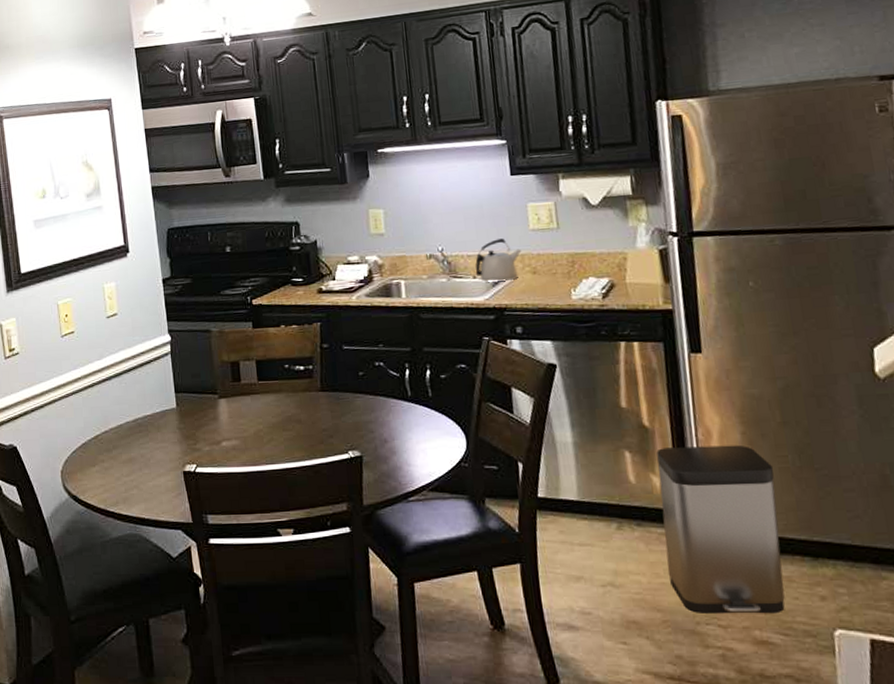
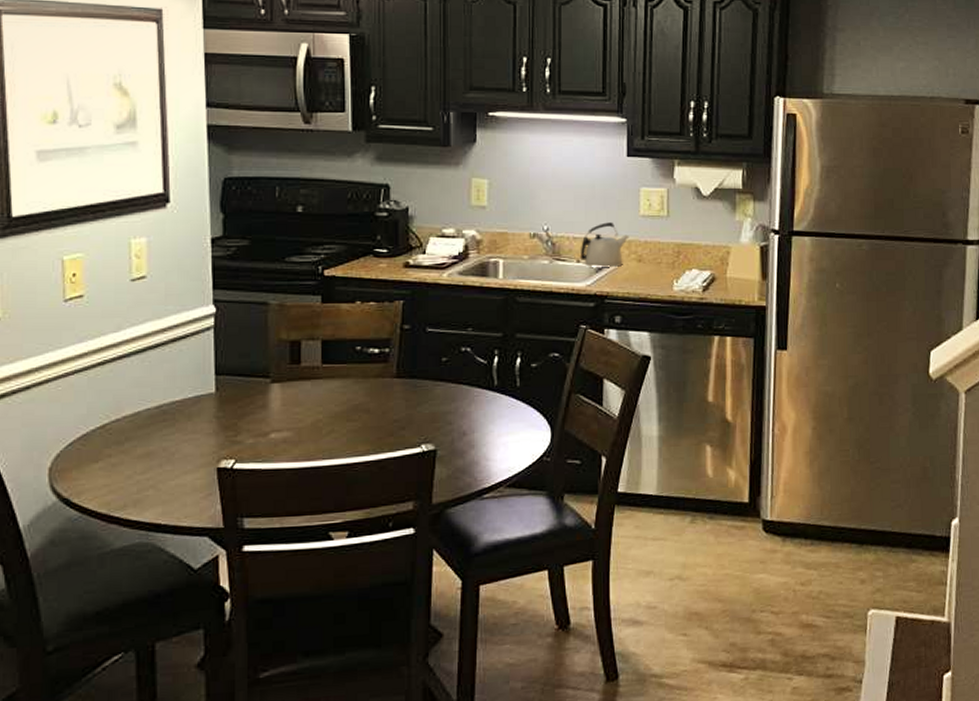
pedal bin: present [656,445,785,613] -> none [732,439,835,602]

